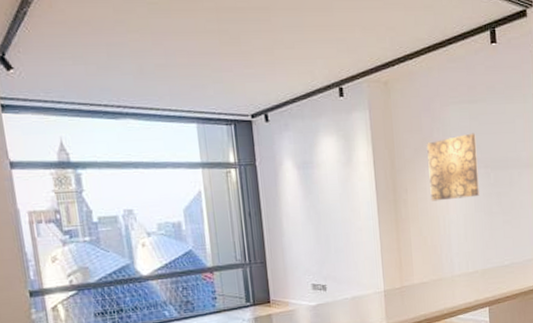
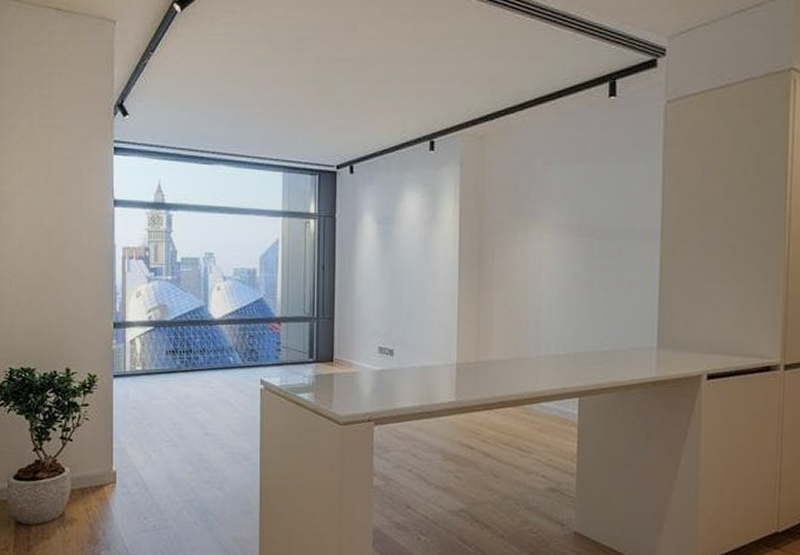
wall art: present [427,133,479,201] -> none [521,196,581,270]

